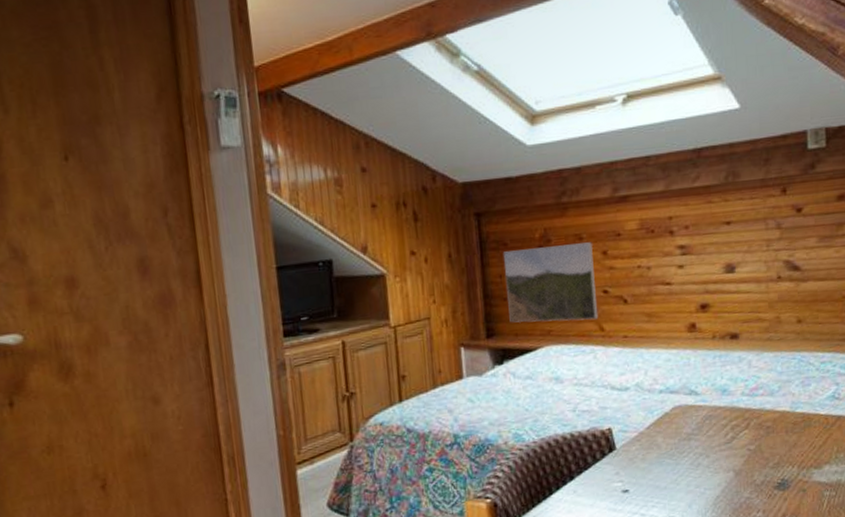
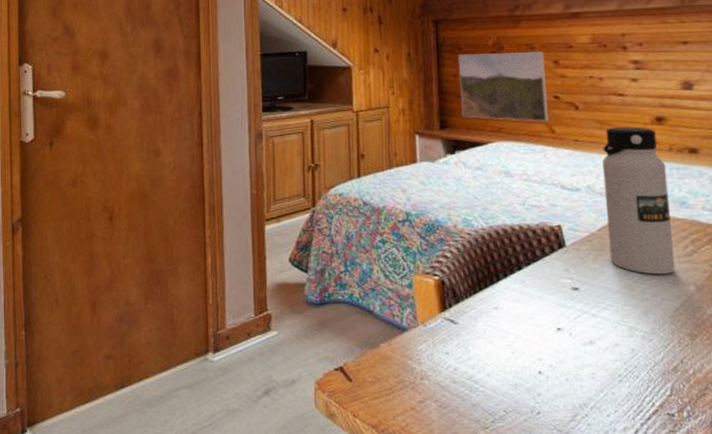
water bottle: none [650,316,717,467] -> present [602,126,676,275]

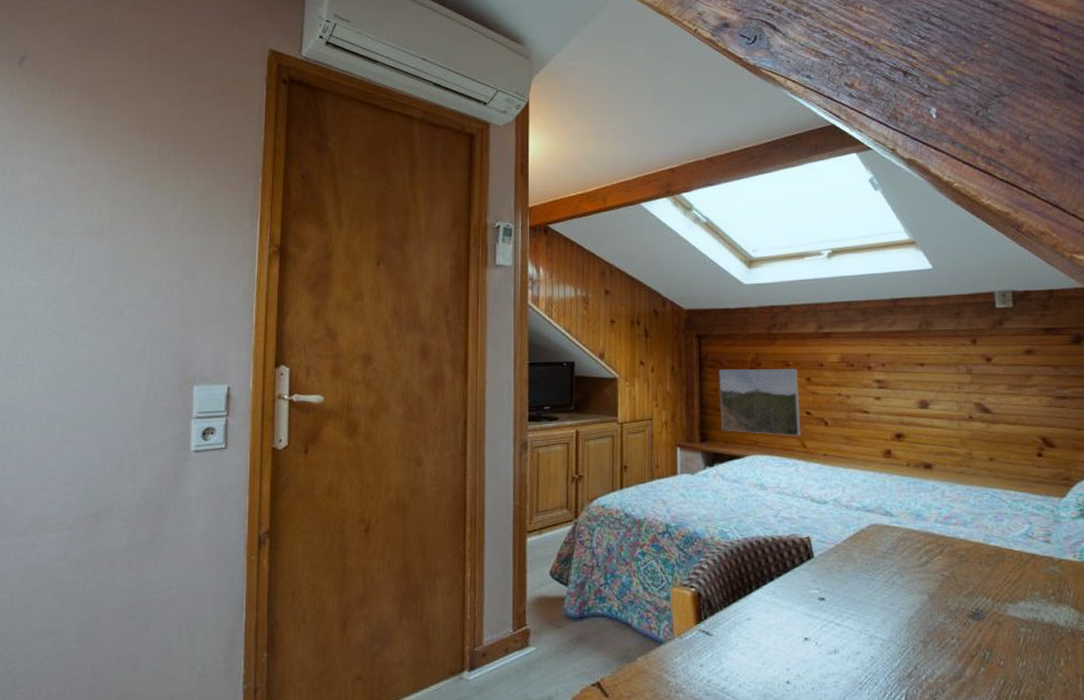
water bottle: present [602,126,676,275] -> none [848,442,911,585]

